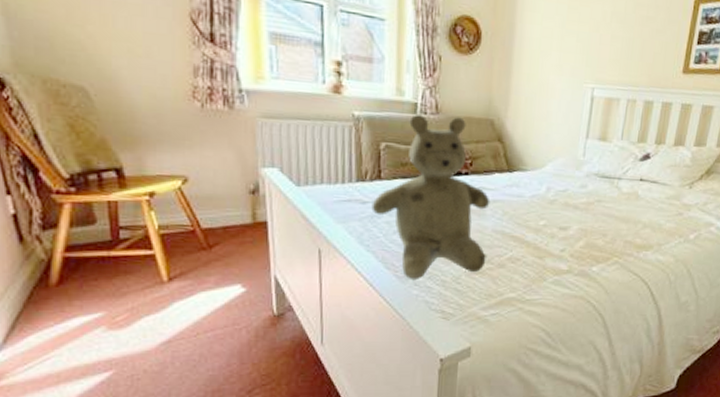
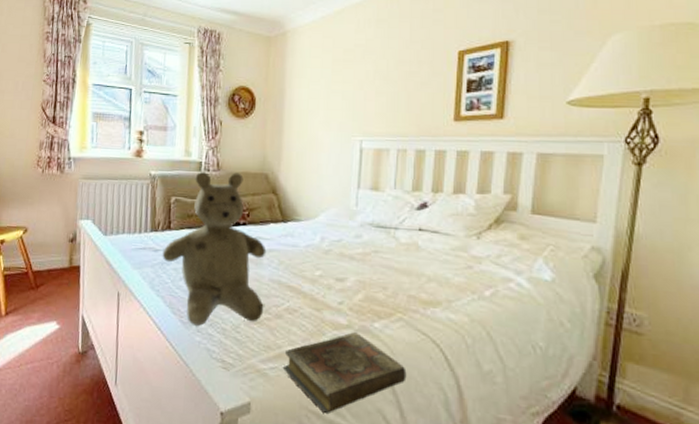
book: none [503,275,618,350] -> present [282,331,407,415]

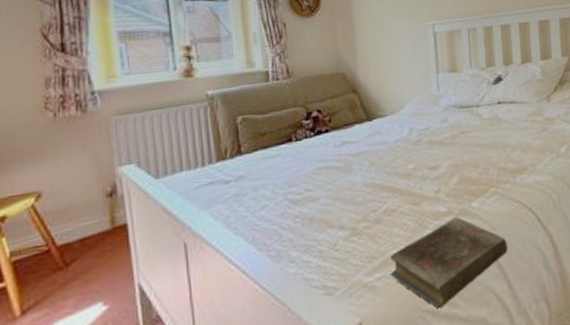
teddy bear: present [162,172,267,327] -> none [235,76,362,258]

